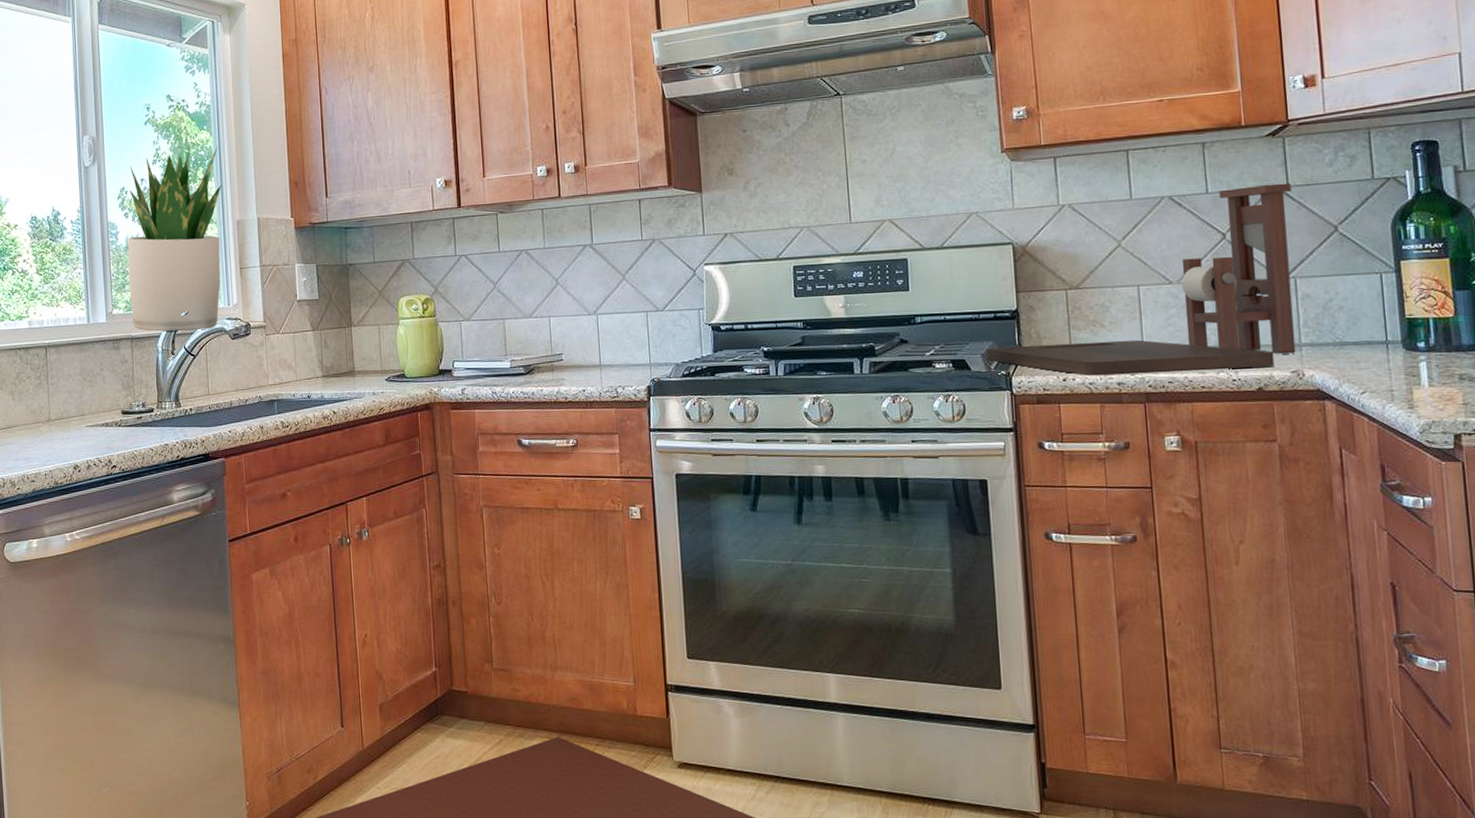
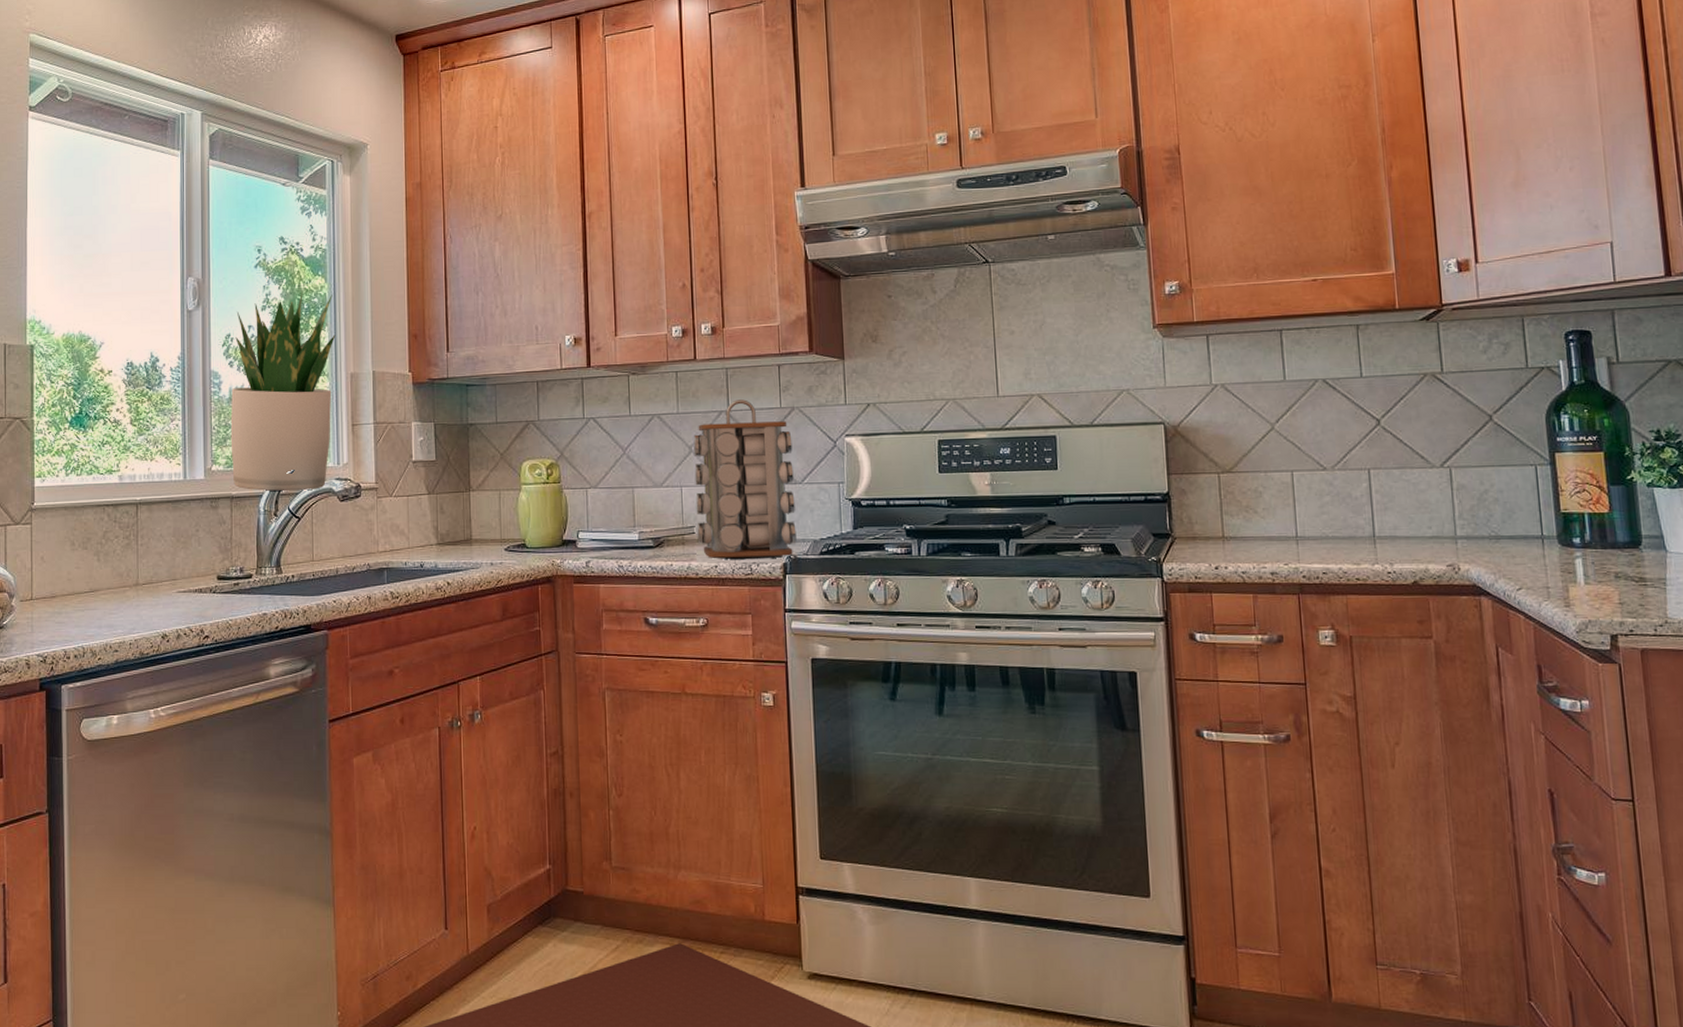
spice rack: none [559,233,660,384] -> present [693,399,797,560]
cutting board: present [986,339,1275,376] -> none [1136,527,1430,565]
paper towel holder: present [1181,183,1296,354] -> none [1336,369,1452,547]

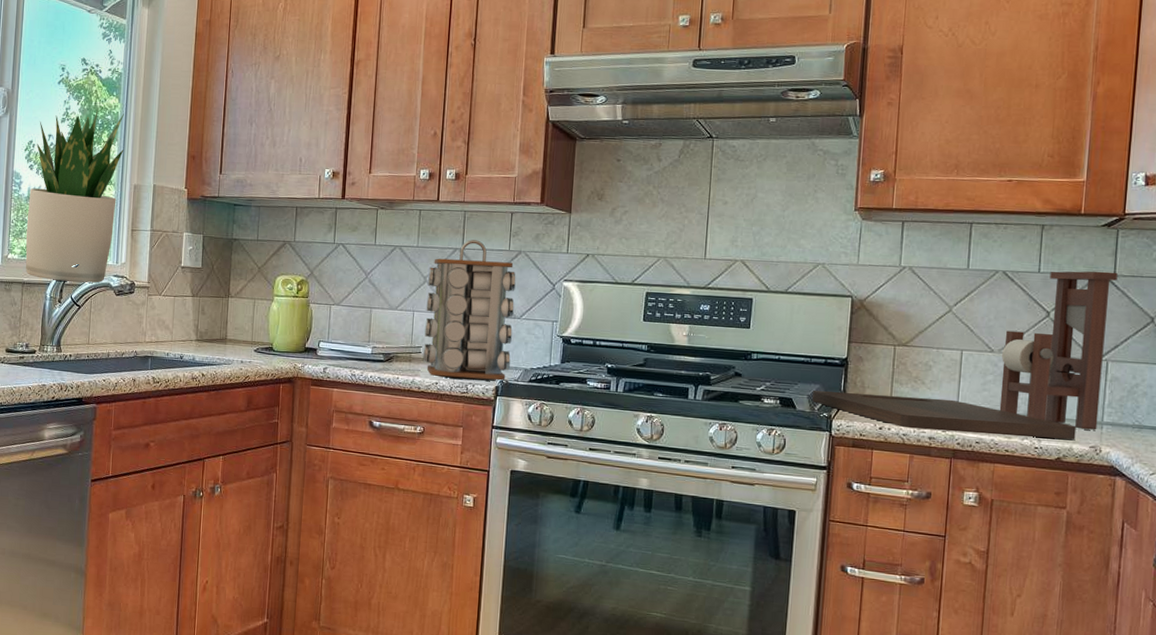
cutting board: none [1136,527,1430,565] -> present [812,391,1076,441]
paper towel holder: none [1336,369,1452,547] -> present [999,271,1118,430]

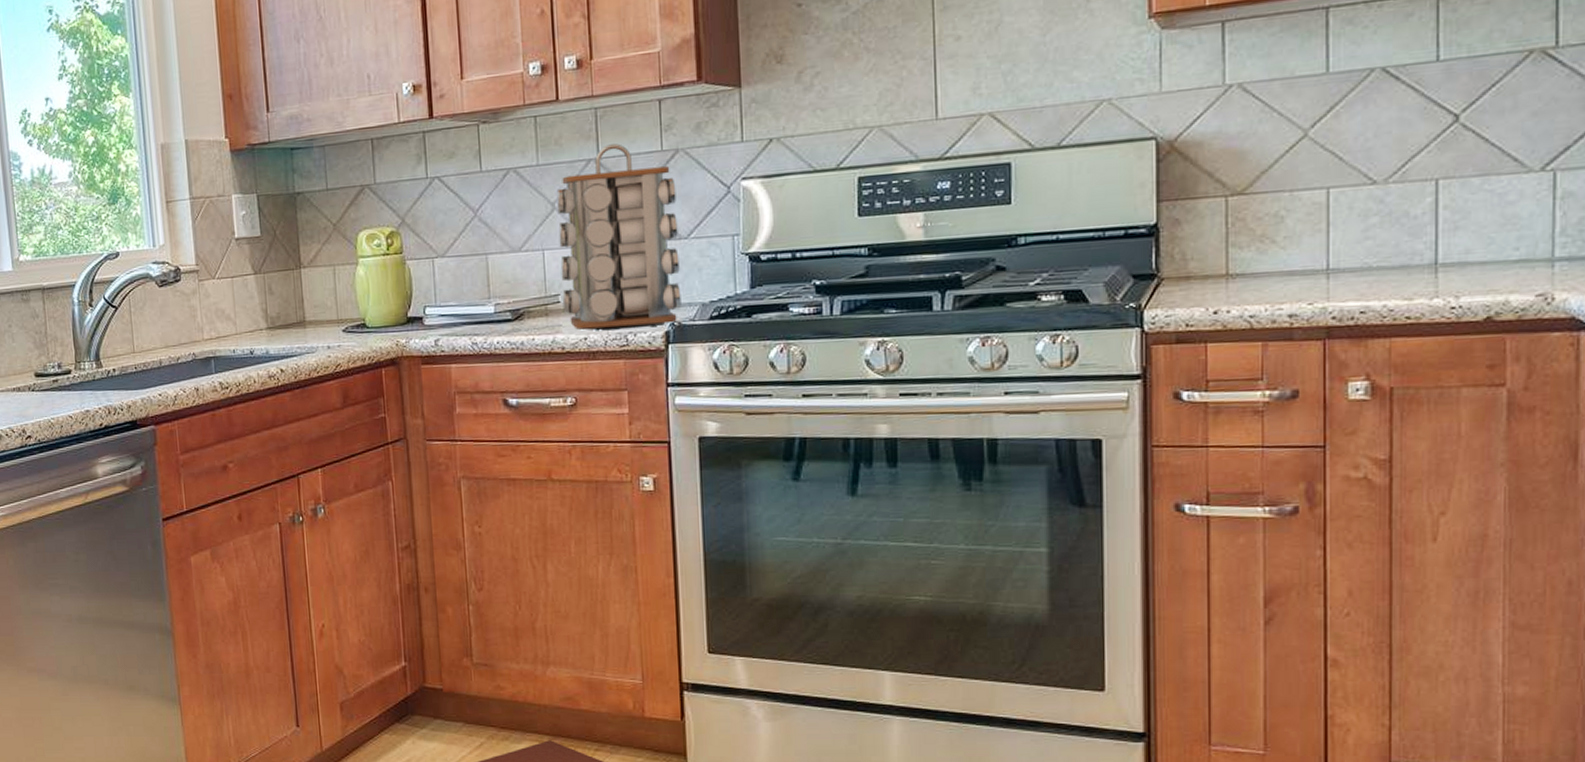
planter: present [25,107,124,283] -> none [32,53,144,280]
cutting board: present [812,391,1076,441] -> none [1111,258,1513,307]
paper towel holder: present [999,271,1118,430] -> none [1390,42,1562,273]

